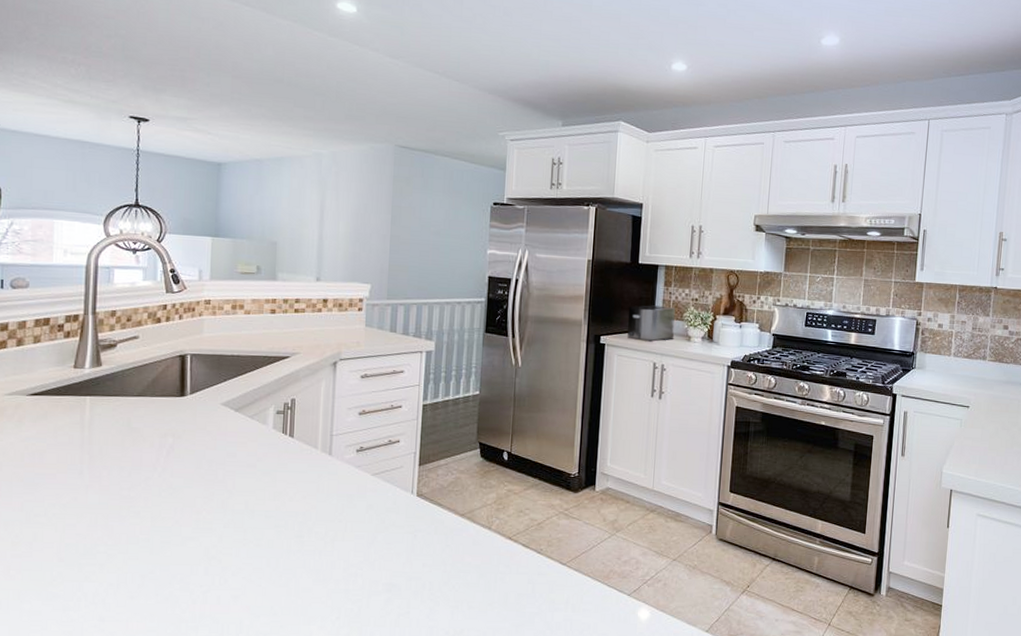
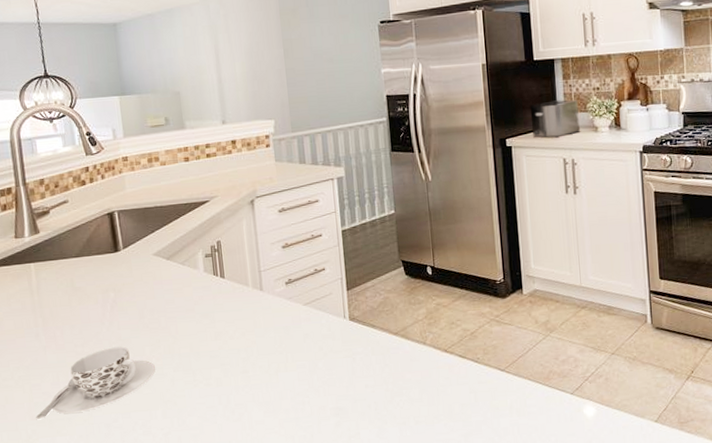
teacup: none [64,494,204,561] -> present [36,346,155,419]

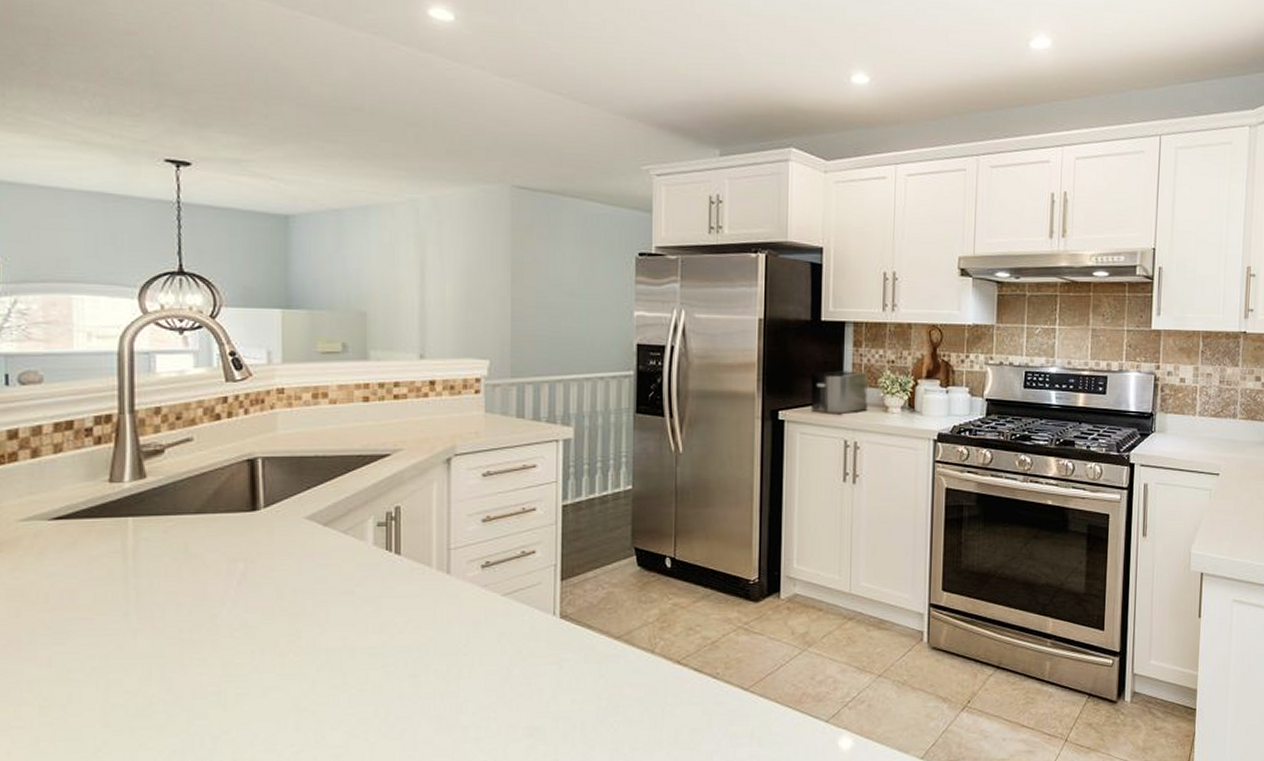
teacup: present [36,346,155,419] -> none [111,635,291,726]

